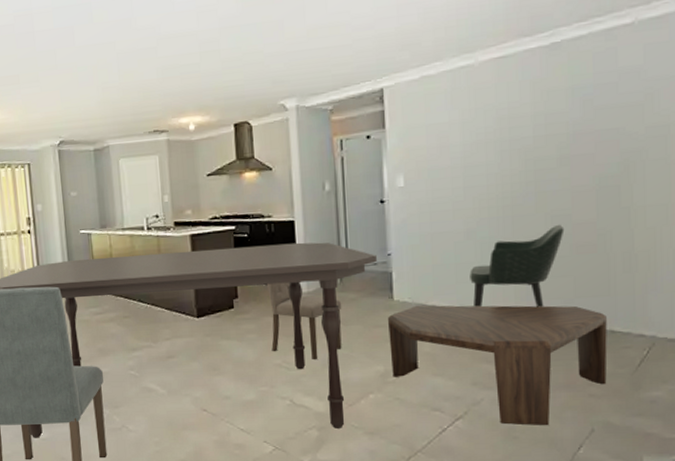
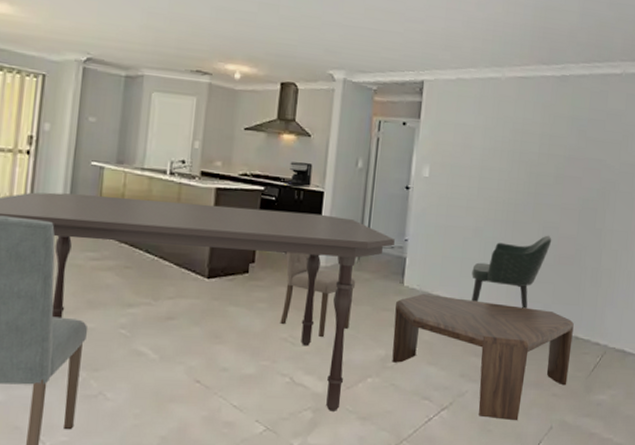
coffee maker: none [254,196,289,221] -> present [284,162,320,188]

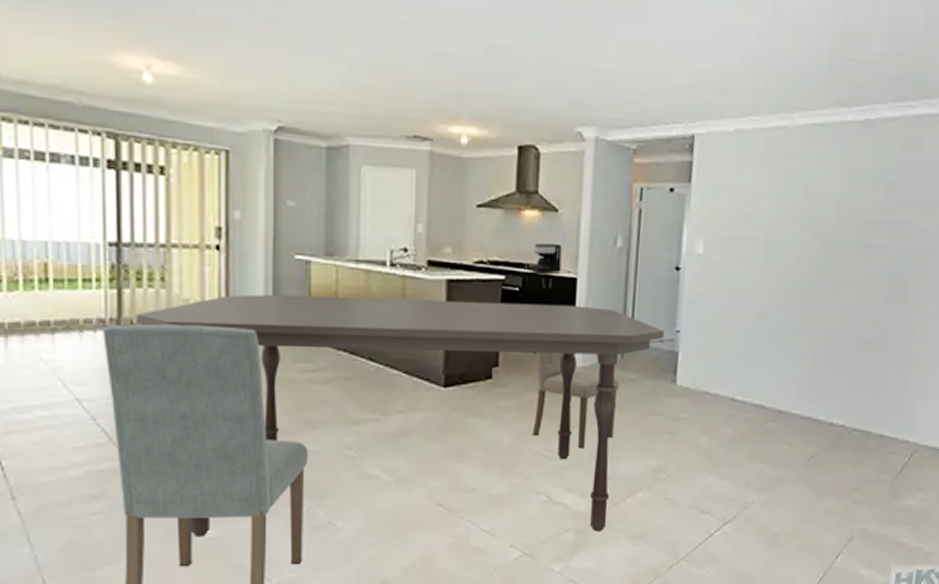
coffee table: present [392,293,574,420] -> none [665,392,879,532]
armchair: present [471,235,552,309] -> none [757,317,853,405]

